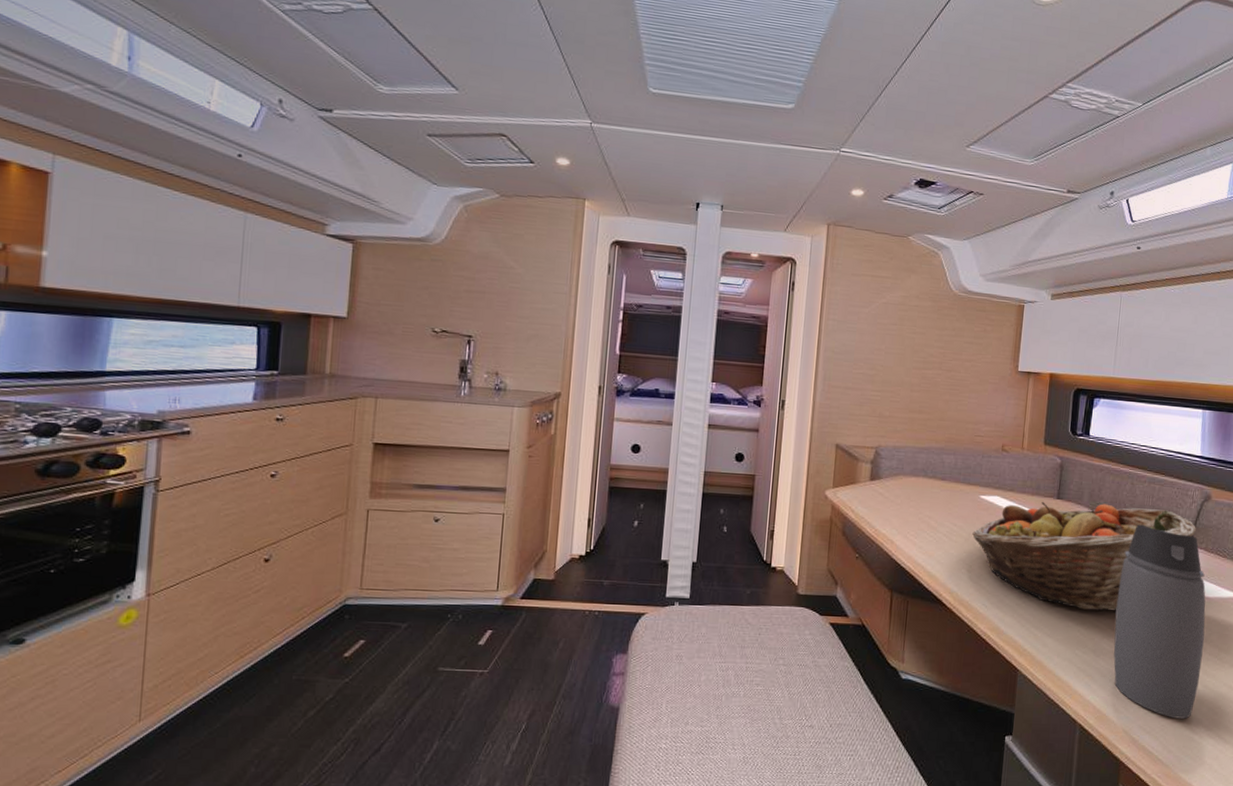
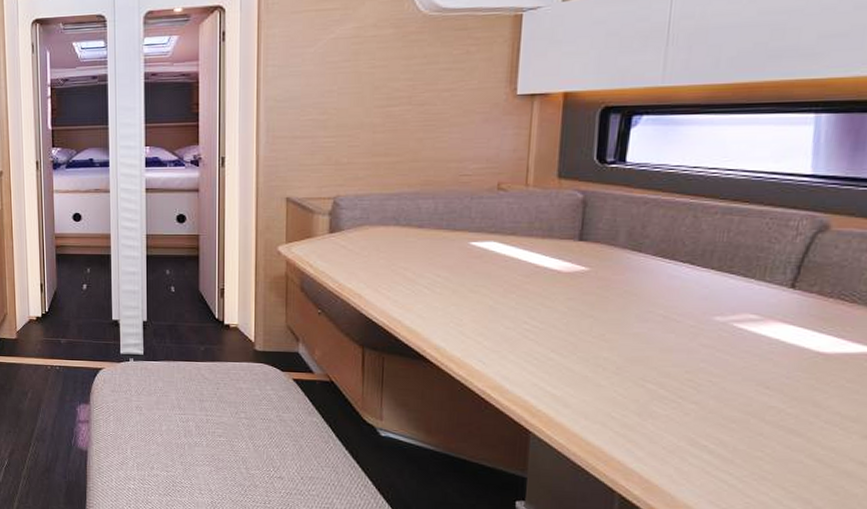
fruit basket: present [972,502,1196,611] -> none [462,243,803,369]
water bottle: present [1113,524,1206,719] -> none [668,265,819,497]

